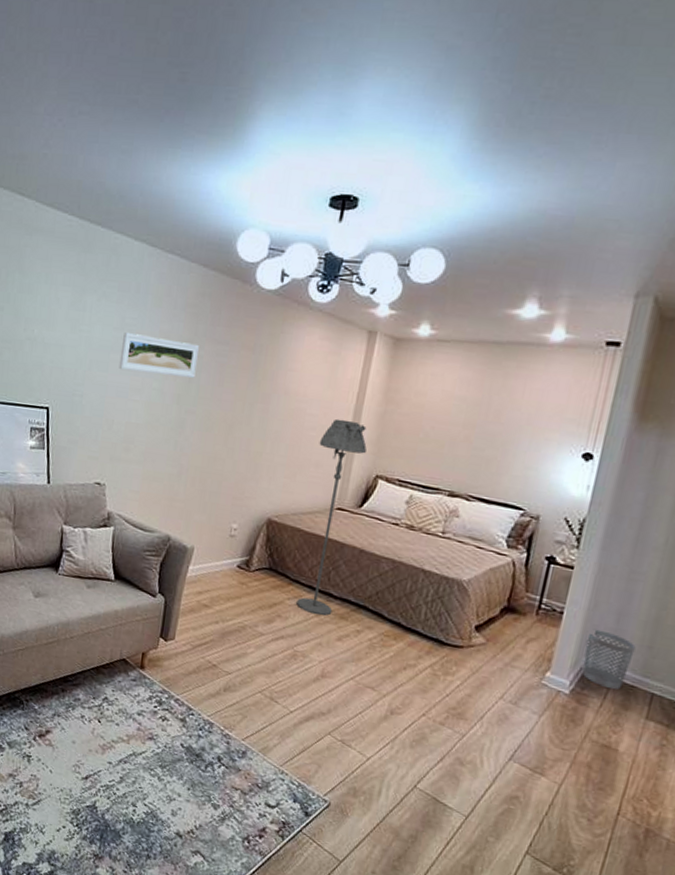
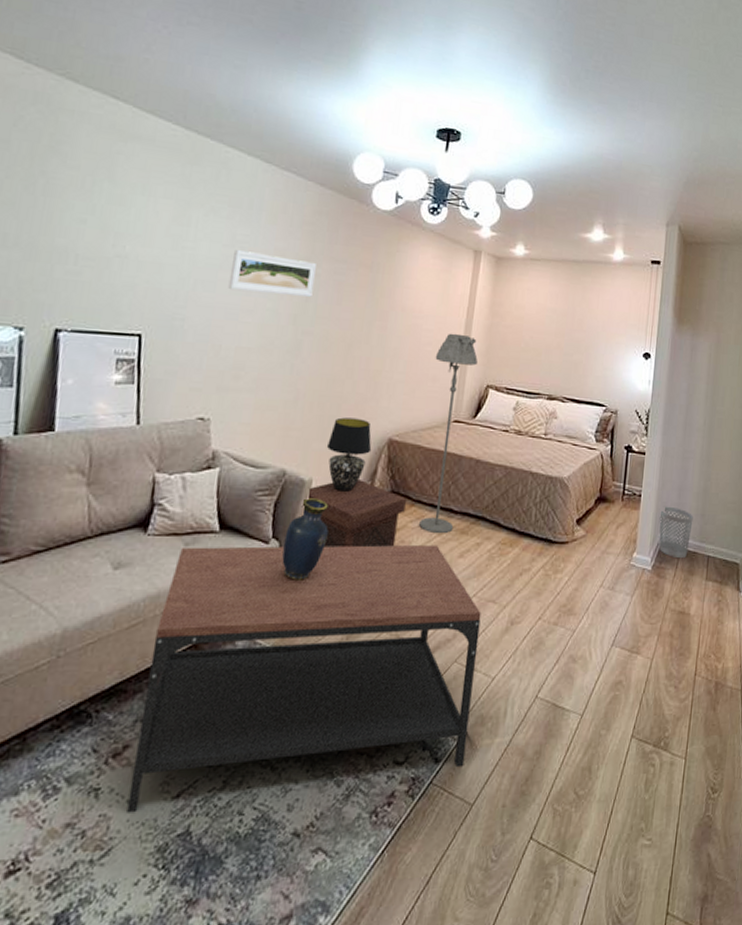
coffee table: none [50,589,359,827] -> present [127,544,481,813]
vase: none [167,563,209,634] -> present [282,498,329,580]
side table: none [184,552,284,619] -> present [301,480,406,548]
table lamp: none [207,494,251,563] -> present [326,417,372,492]

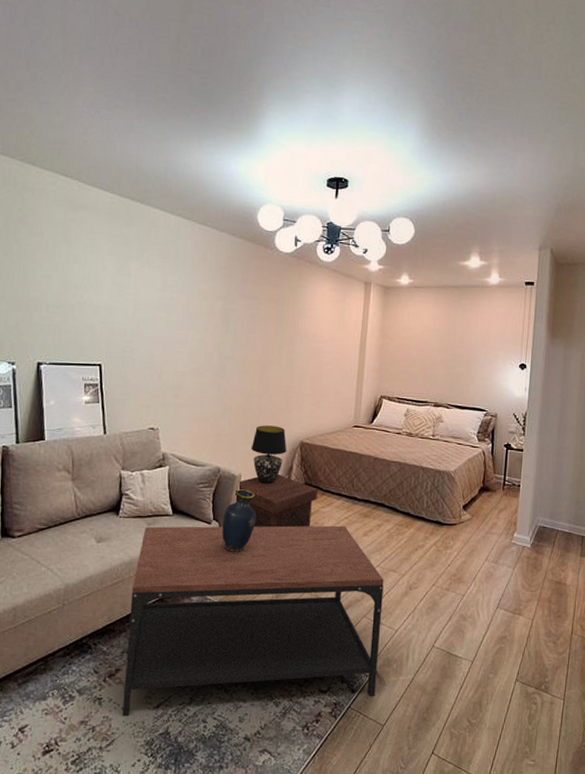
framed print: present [228,250,316,297] -> none [164,293,233,329]
floor lamp: present [419,333,478,534] -> none [329,353,372,517]
wastebasket: present [659,506,693,559] -> none [537,494,568,538]

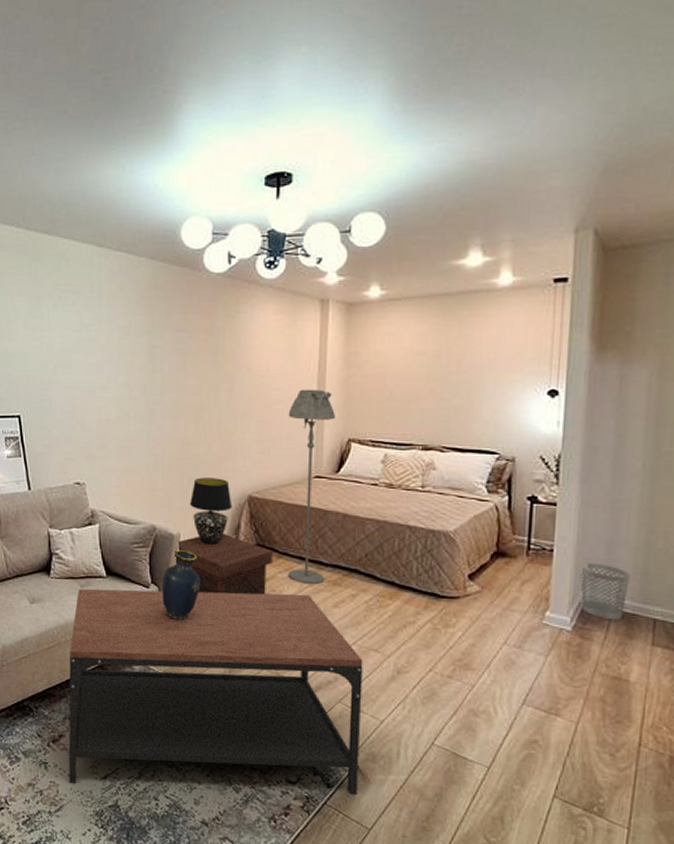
floor lamp: none [329,353,372,517] -> present [288,389,335,585]
wastebasket: none [537,494,568,538] -> present [580,562,631,621]

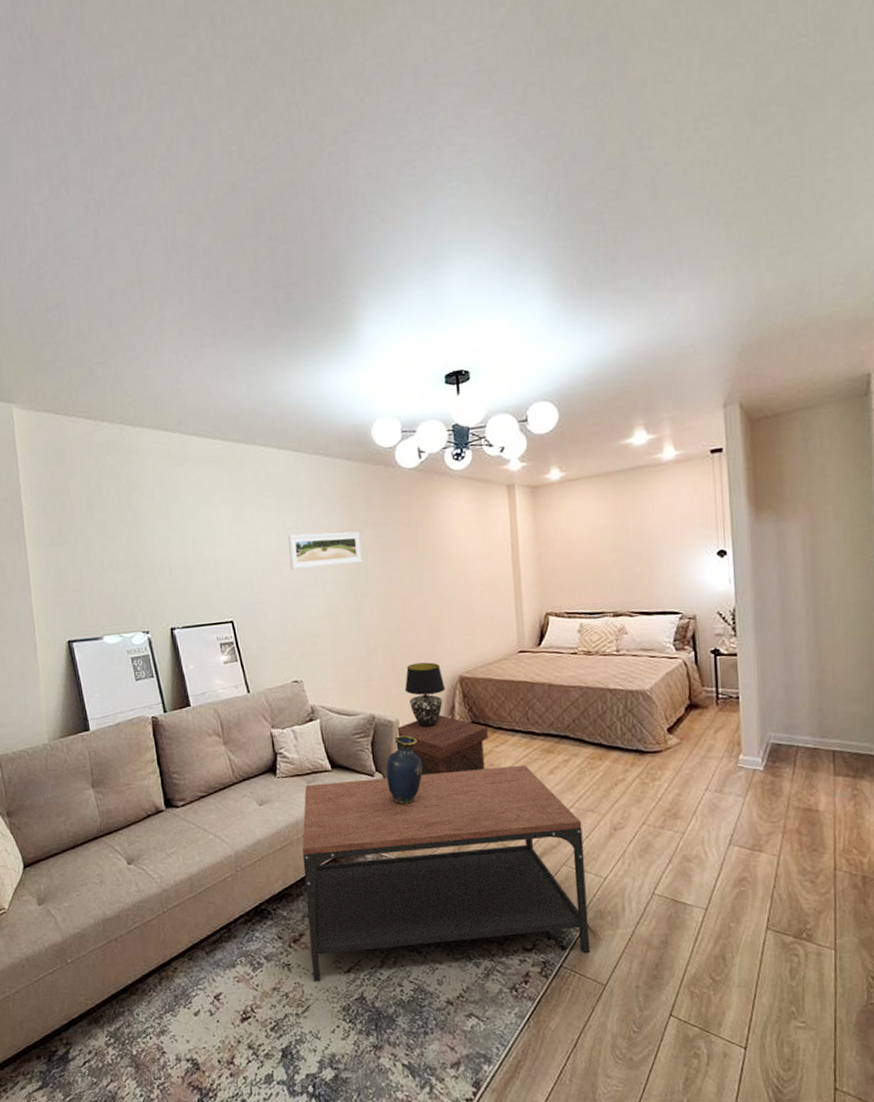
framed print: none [82,333,158,369] -> present [288,531,362,570]
floor lamp: present [288,389,335,585] -> none [488,569,539,756]
wastebasket: present [580,562,631,621] -> none [765,704,808,757]

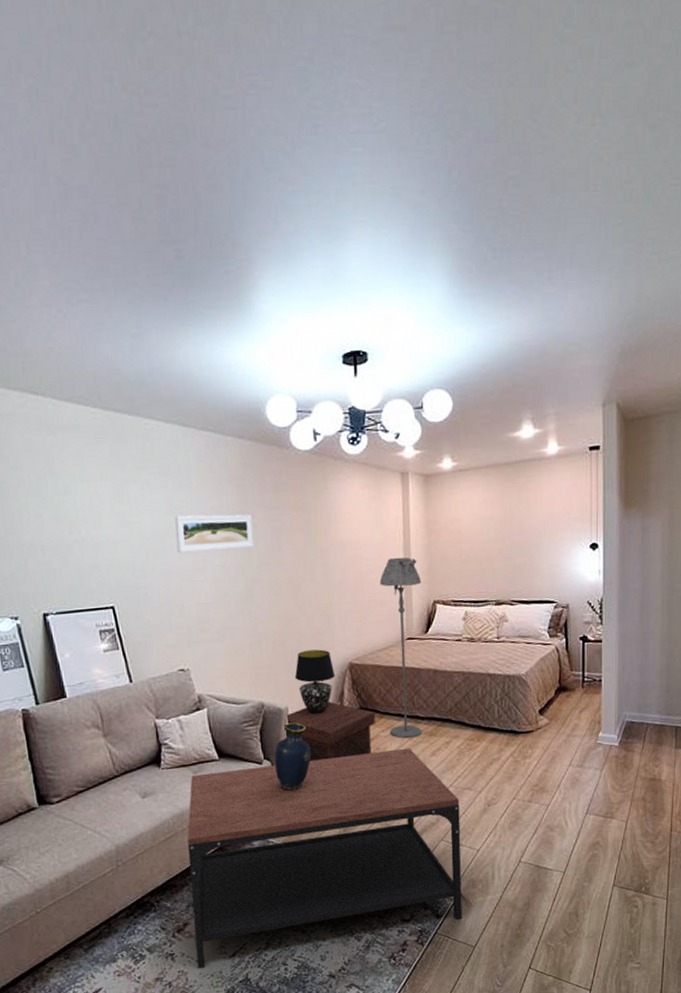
floor lamp: none [488,569,539,756] -> present [379,557,422,739]

